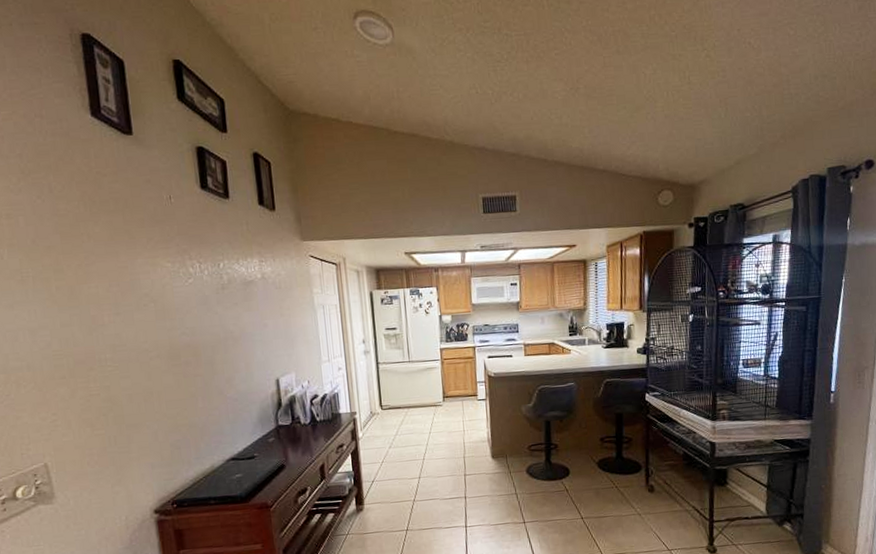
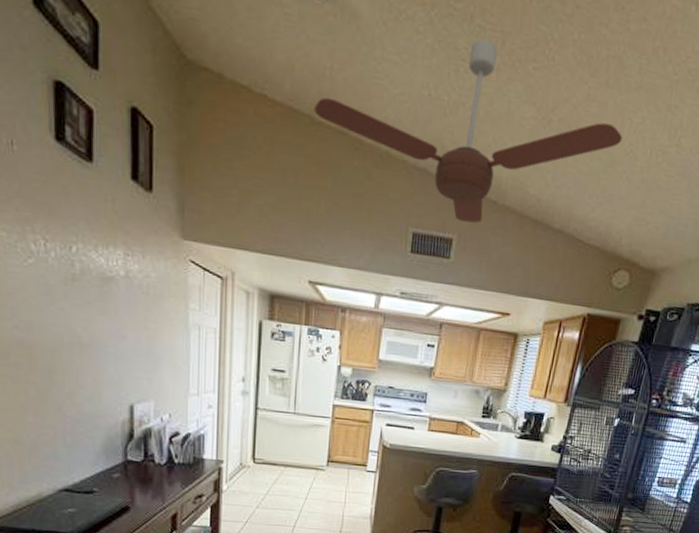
ceiling fan: none [389,42,640,181] -> present [314,38,623,223]

